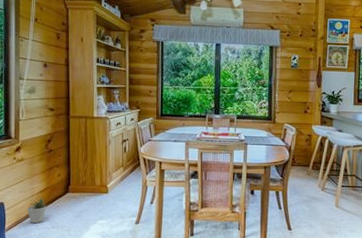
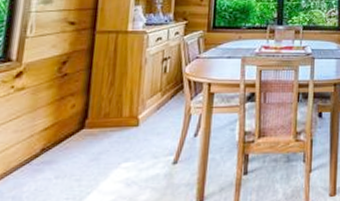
potted plant: present [27,197,48,224] -> none [21,136,53,174]

